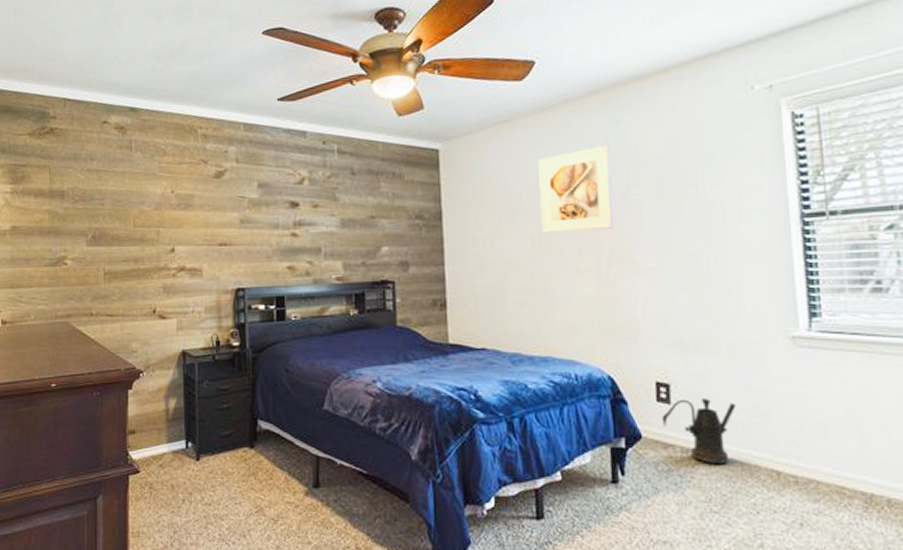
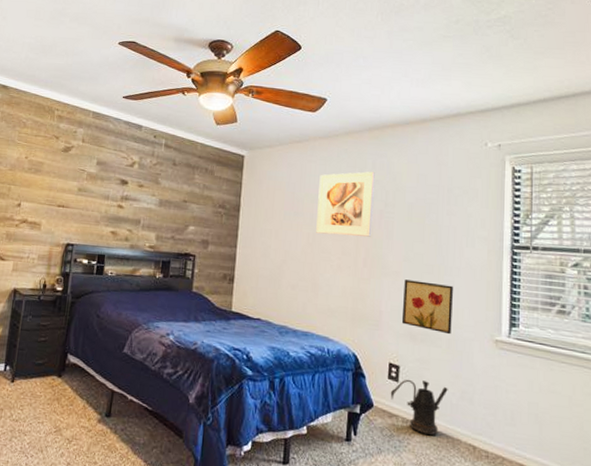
wall art: none [663,275,733,337] -> present [401,279,453,335]

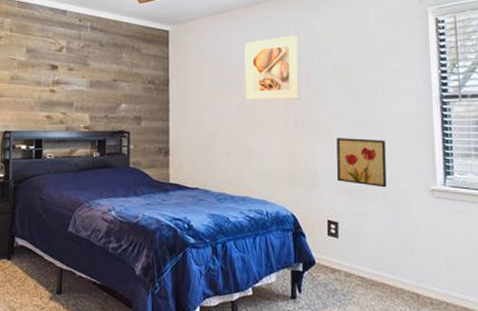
watering can: present [390,379,448,436] -> none [331,234,388,288]

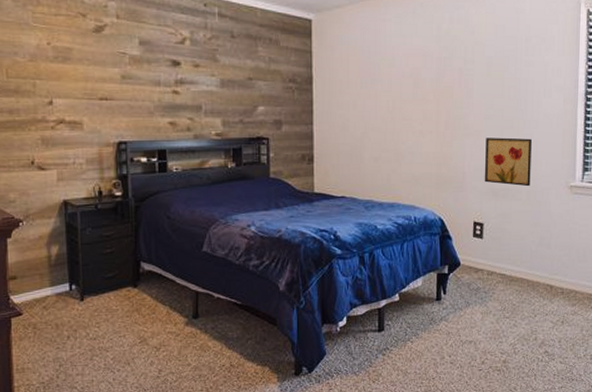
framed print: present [245,34,301,100] -> none [395,26,453,100]

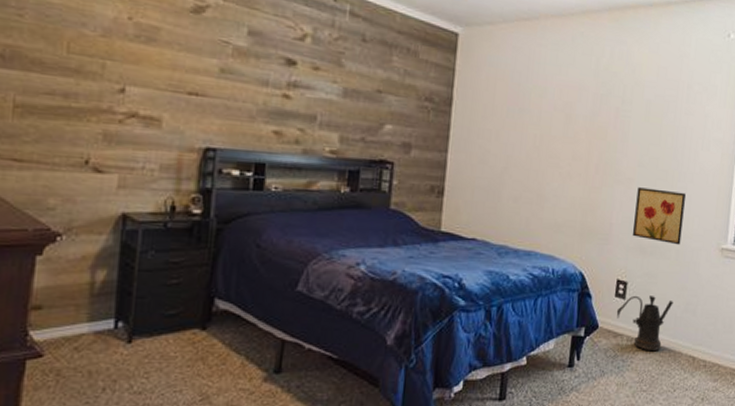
watering can: none [475,234,528,283] -> present [616,295,674,352]

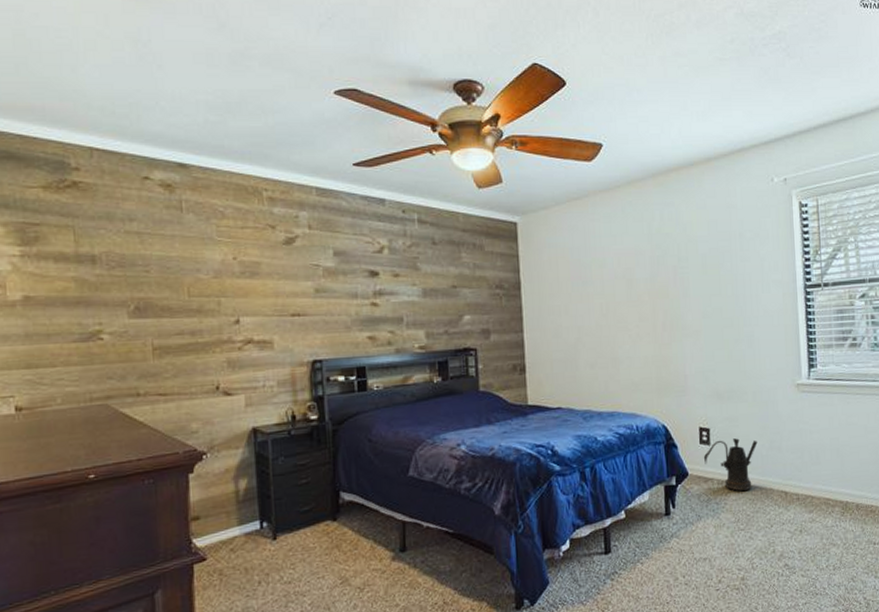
wall art: present [632,187,686,245] -> none [706,336,756,387]

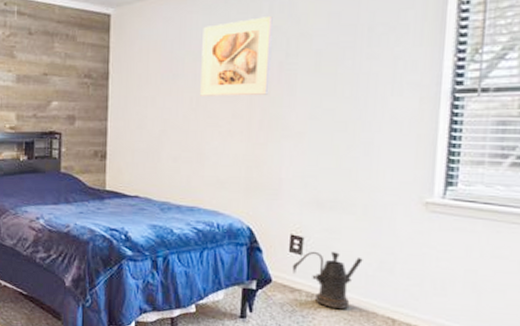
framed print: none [605,223,668,302] -> present [200,15,273,96]

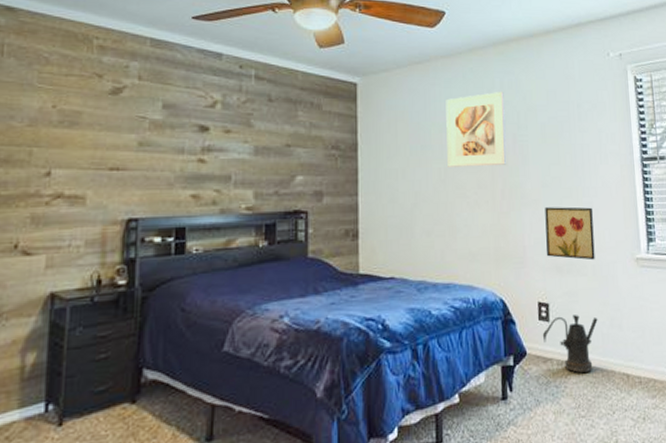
wall art: none [306,141,372,200] -> present [545,207,595,260]

